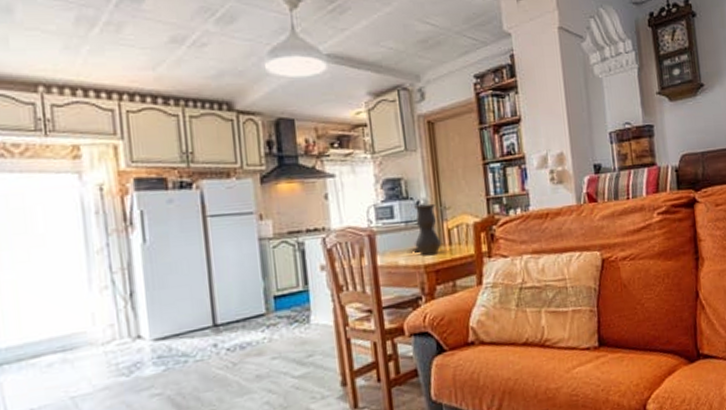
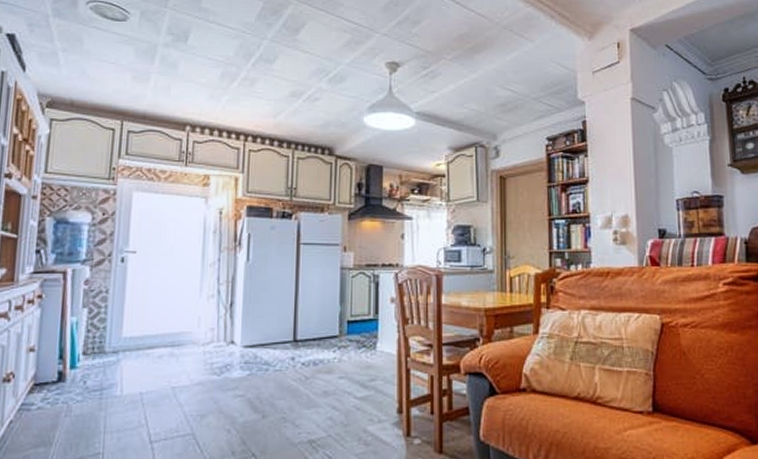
vase: present [414,203,442,257] -> none [478,251,504,300]

